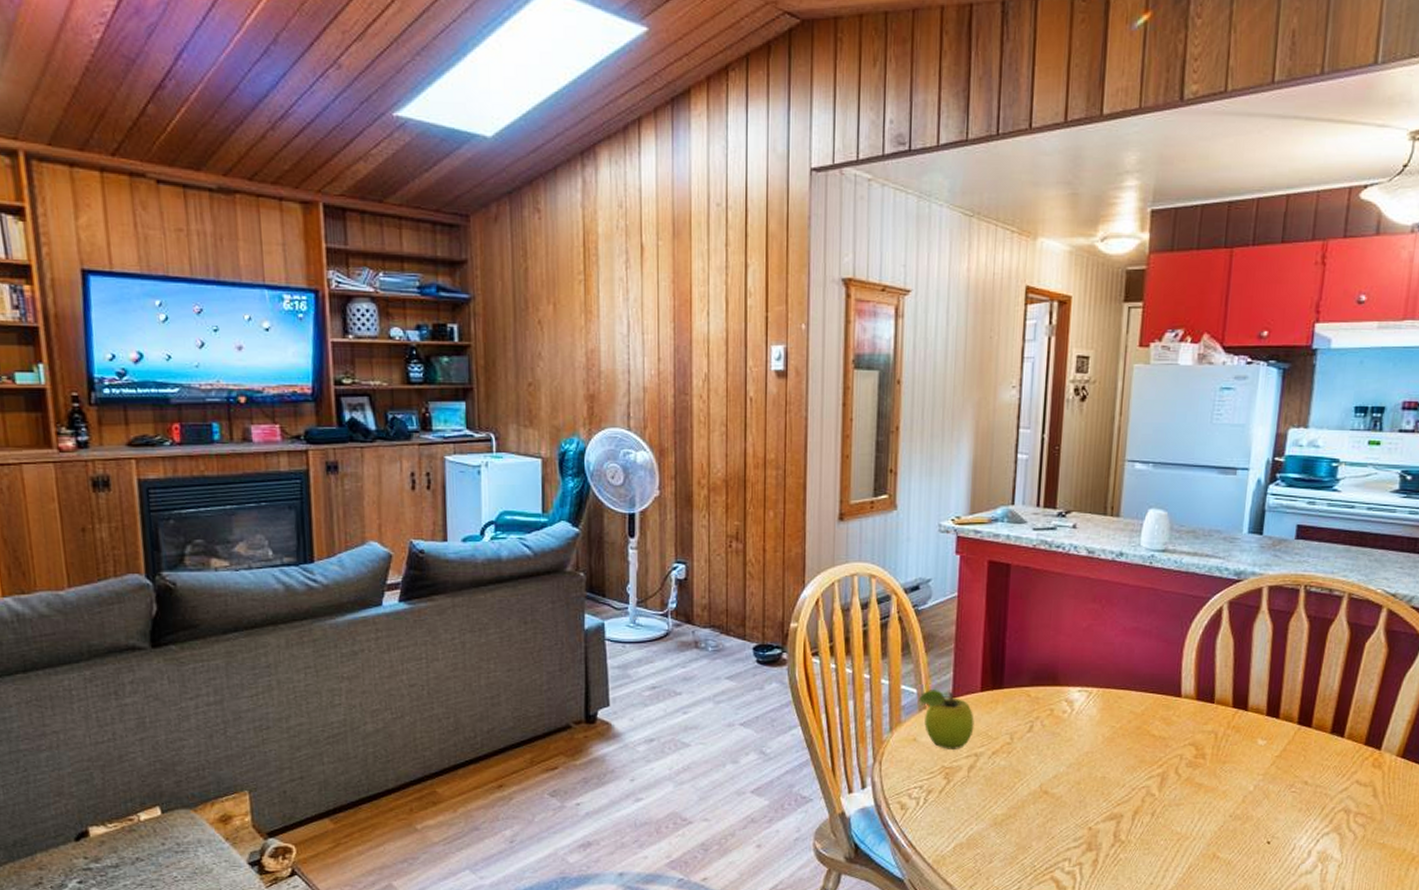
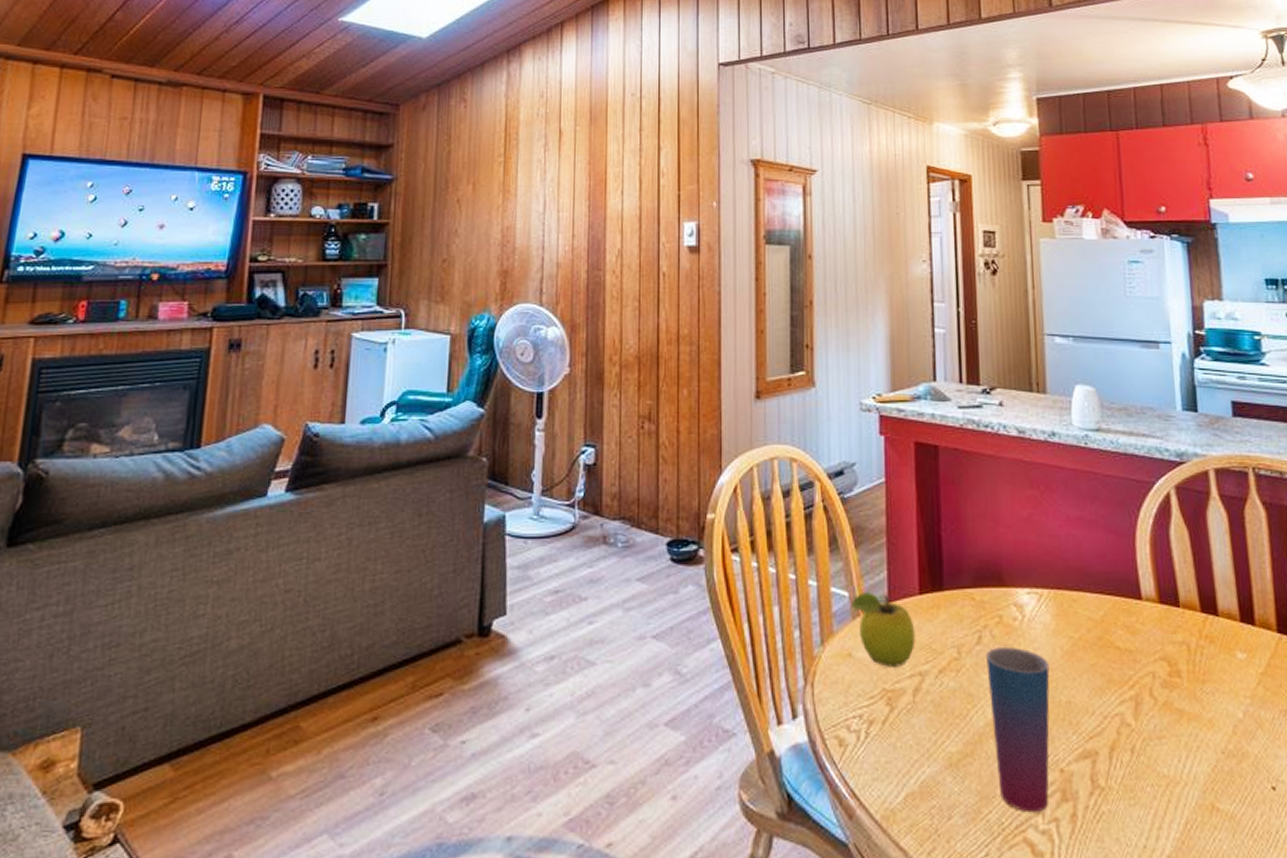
cup: none [1034,735,1090,859] -> present [986,648,1050,813]

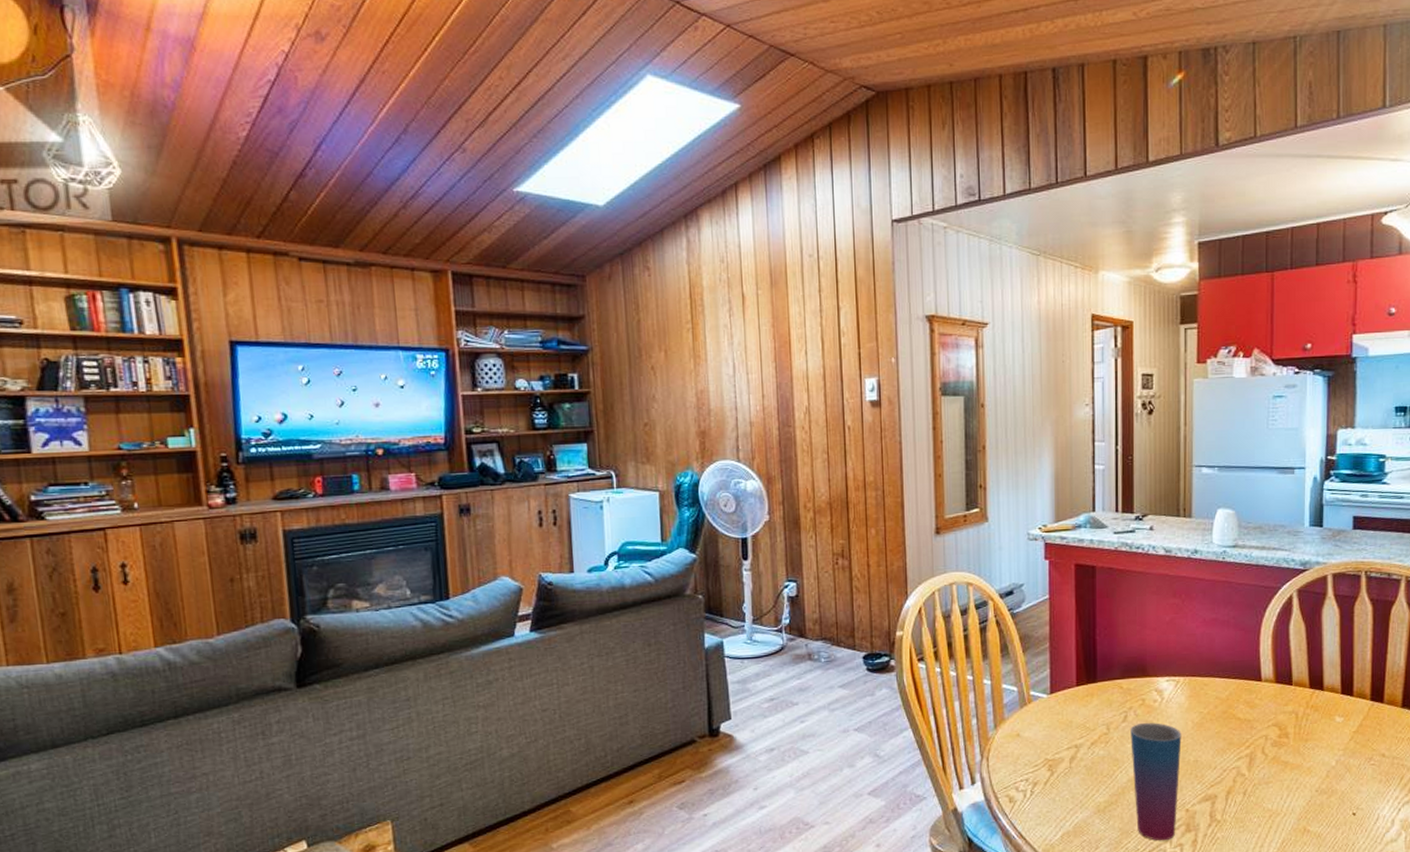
fruit: present [851,592,916,667] -> none [1020,687,1072,743]

